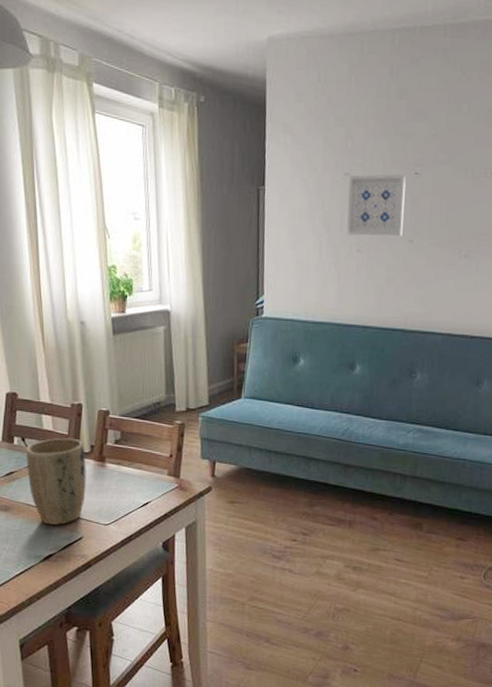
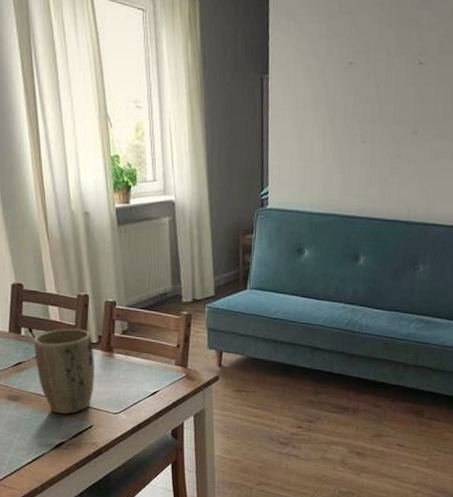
wall art: present [347,174,406,237] -> none [351,63,410,128]

